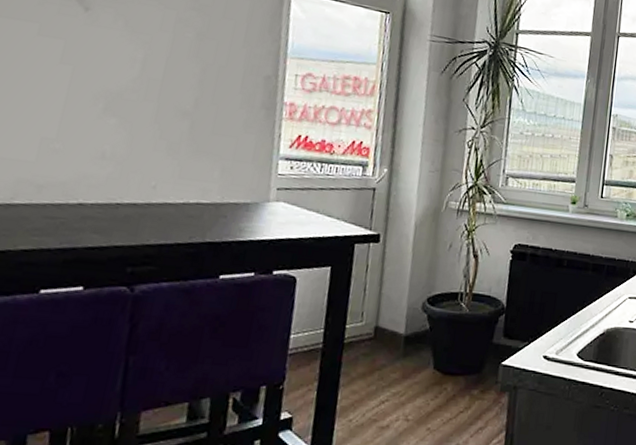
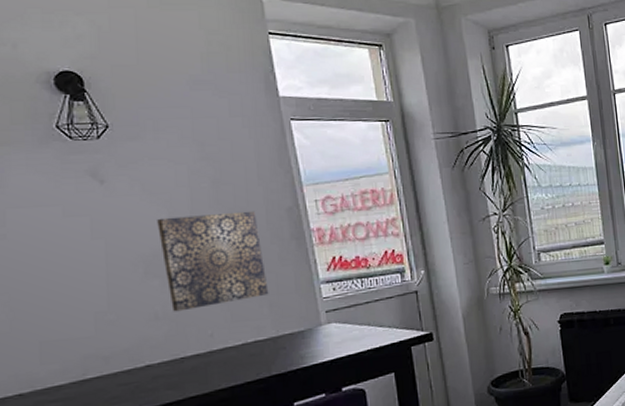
wall art: none [121,57,233,159] -> present [157,210,269,312]

